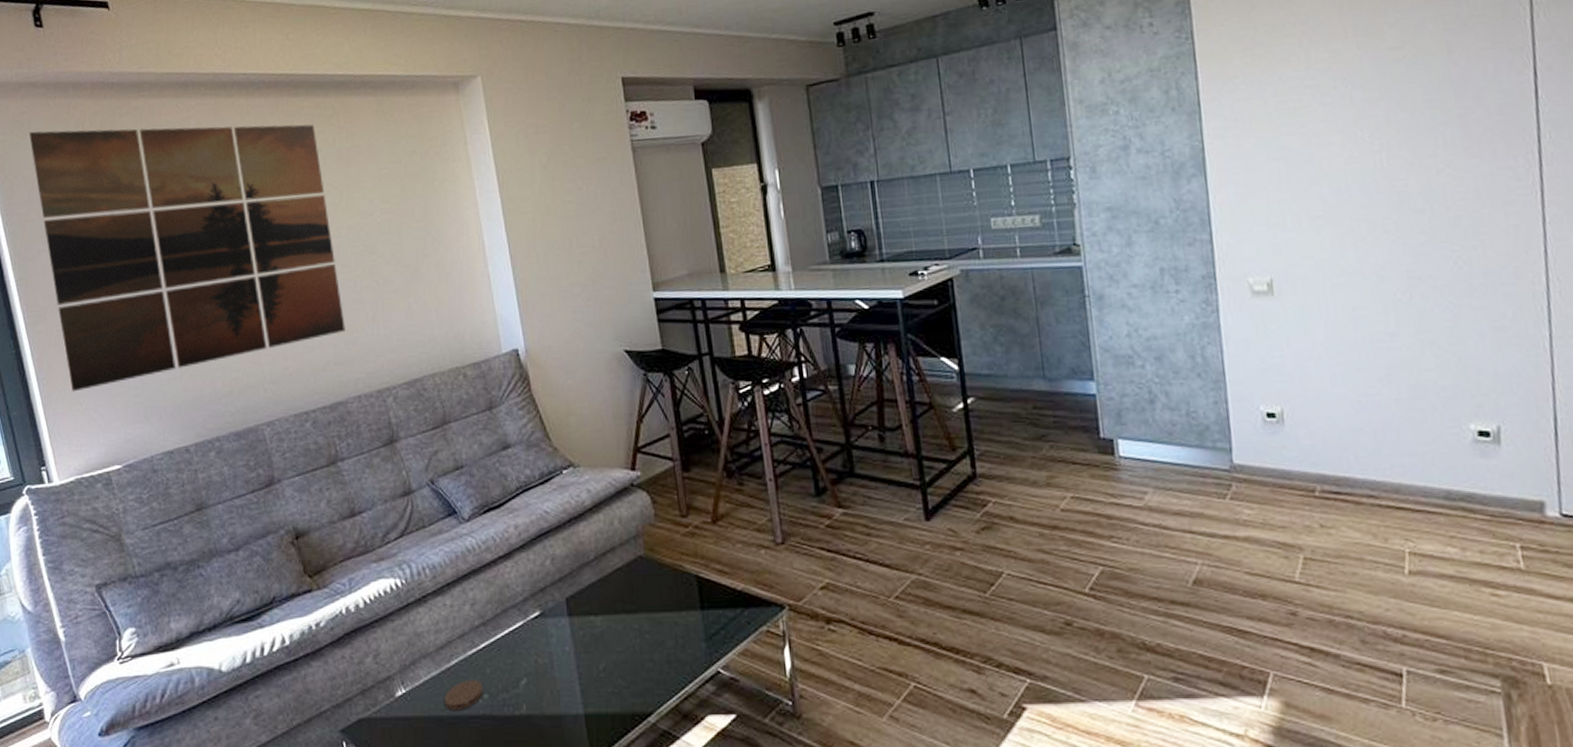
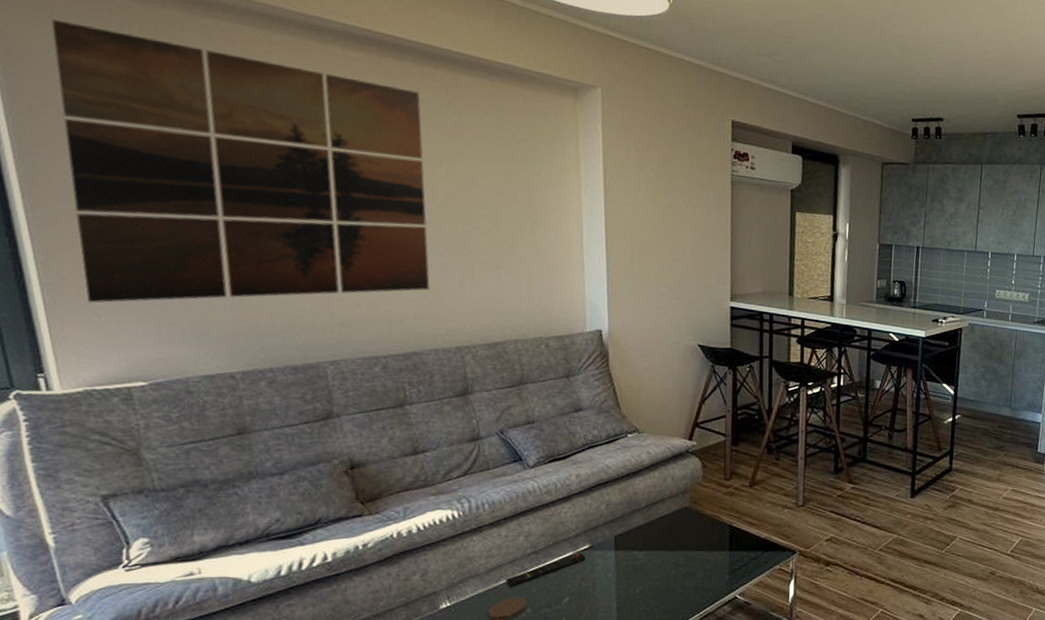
remote control: none [458,622,539,669] -> present [506,553,586,588]

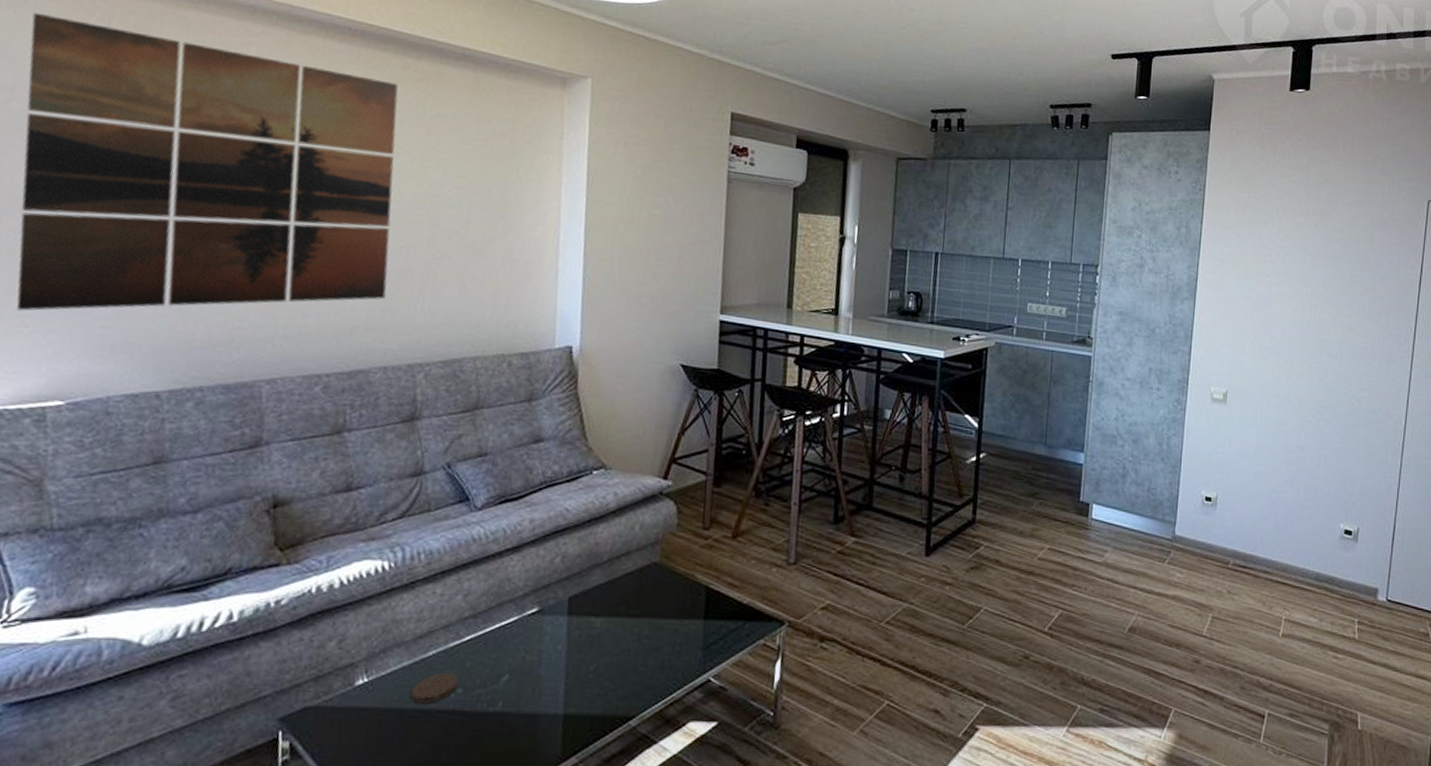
remote control: present [506,553,586,588] -> none [435,618,533,661]

